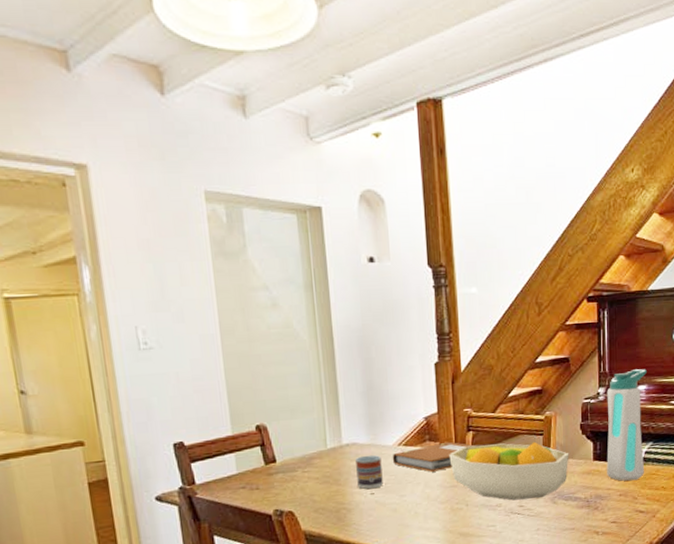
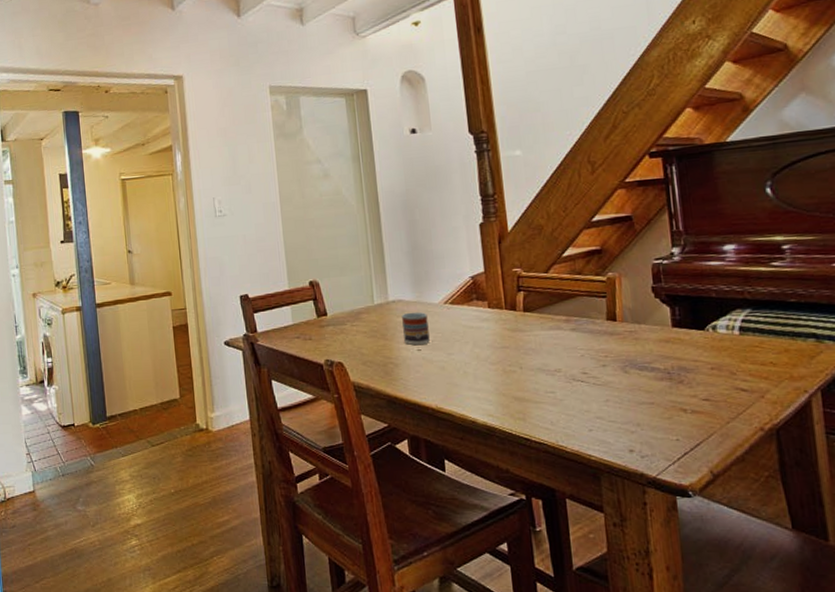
notebook: present [392,442,476,472] -> none [438,302,529,332]
fruit bowl: present [449,441,569,501] -> none [499,304,641,366]
water bottle: present [606,369,647,481] -> none [683,226,744,353]

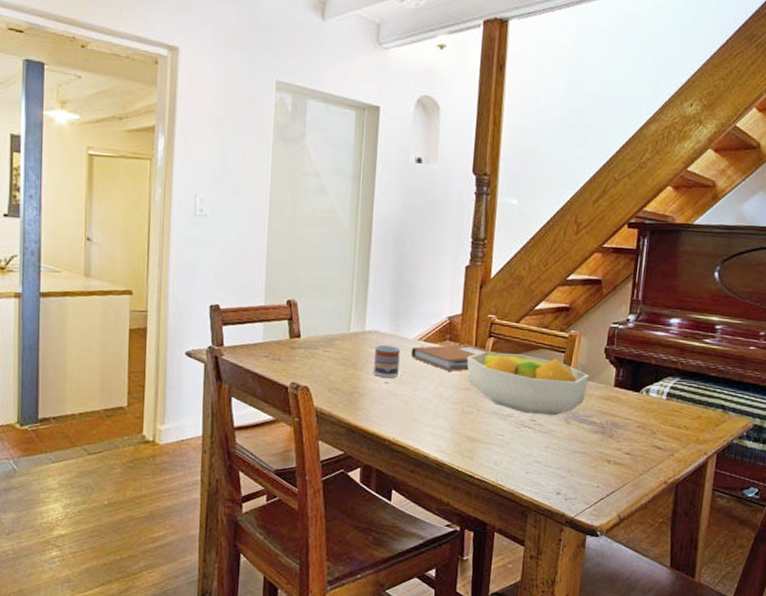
notebook: none [438,302,529,332] -> present [410,344,496,372]
fruit bowl: none [499,304,641,366] -> present [467,351,590,416]

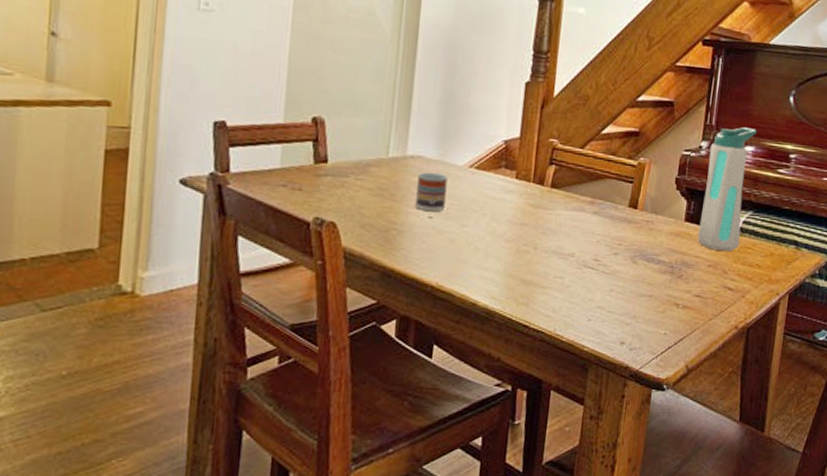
notebook: present [410,344,496,372] -> none [459,173,557,204]
fruit bowl: present [467,351,590,416] -> none [524,181,659,255]
water bottle: none [626,301,682,415] -> present [697,127,757,252]

